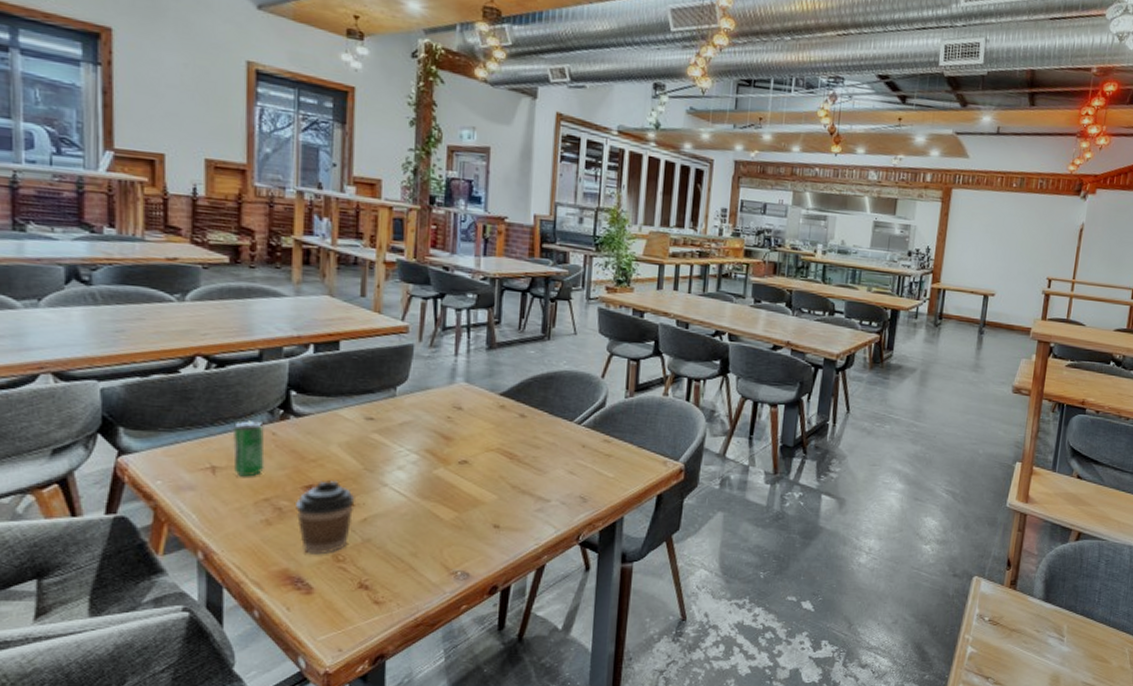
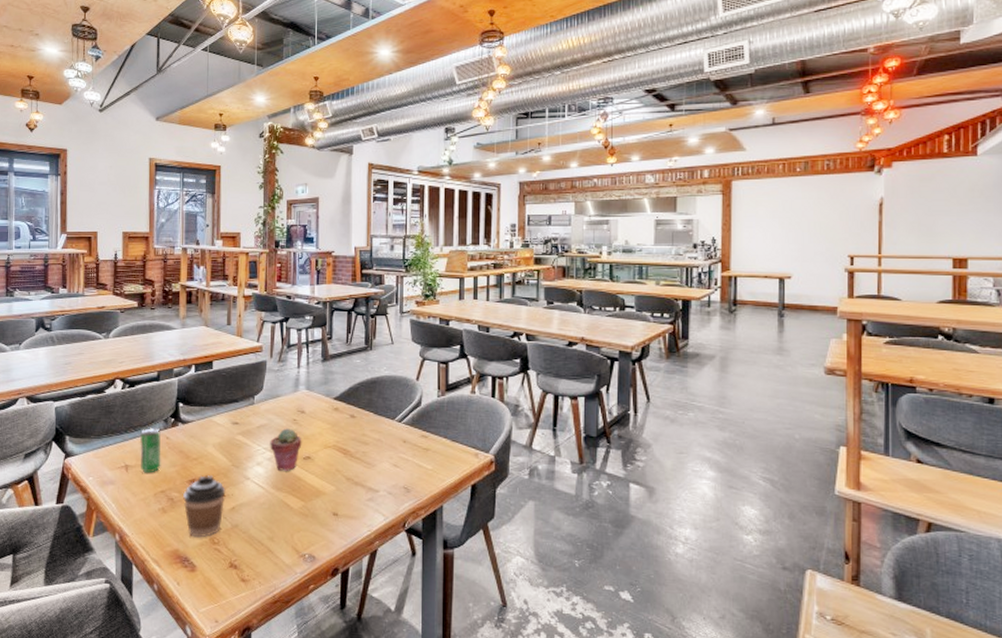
potted succulent: none [415,427,458,477] -> present [270,428,302,471]

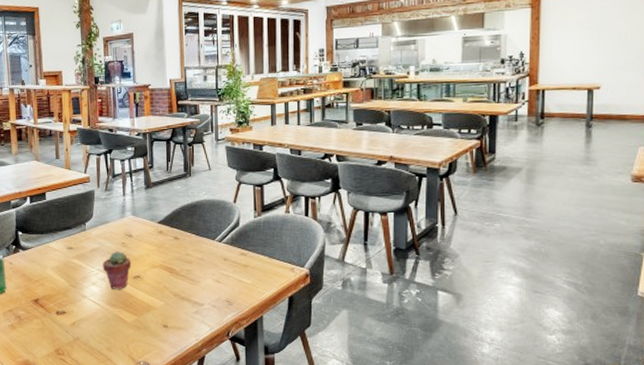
coffee cup: present [183,474,226,538] -> none [29,294,66,350]

